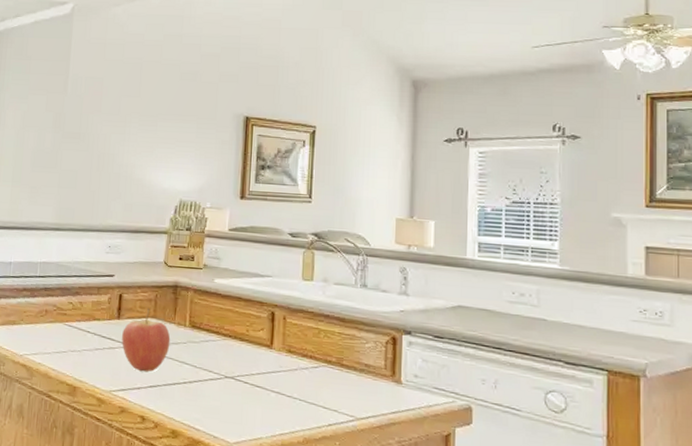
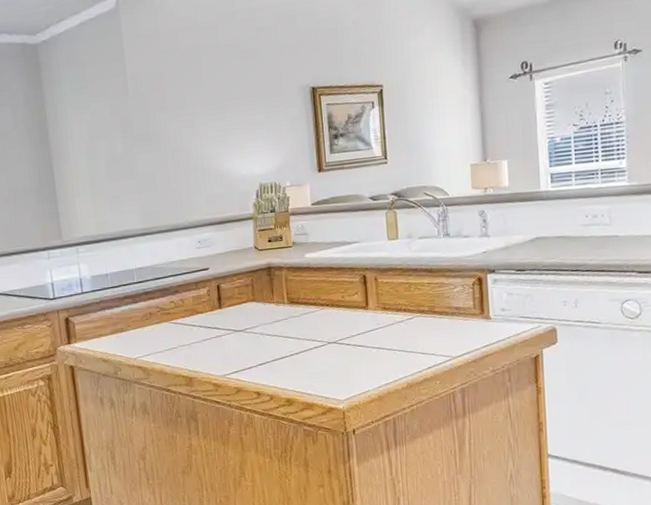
fruit: present [122,308,171,372] -> none [226,293,273,353]

